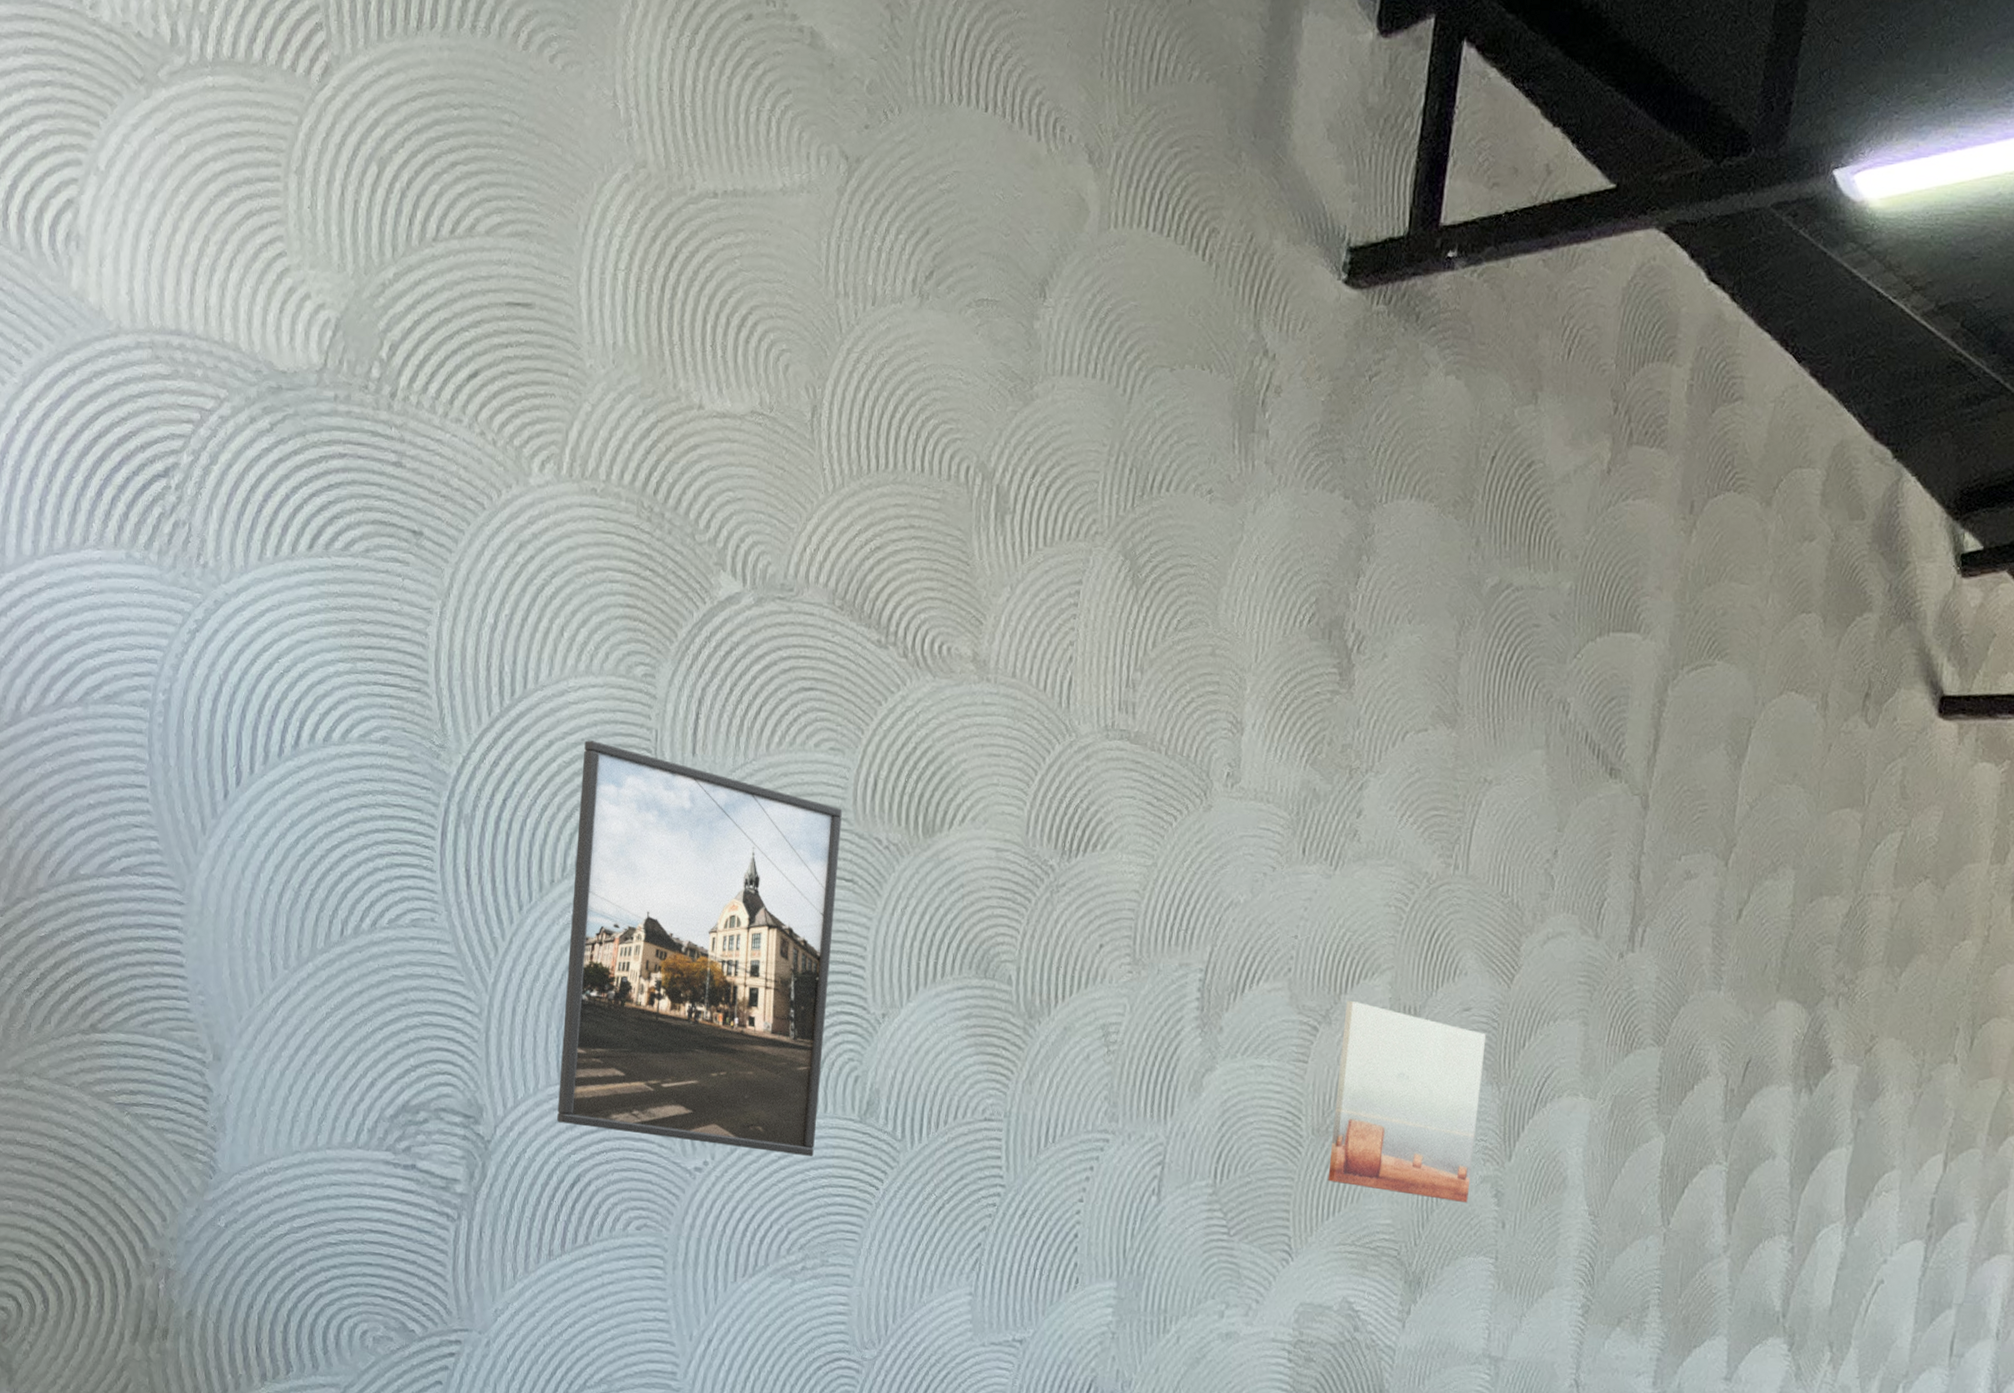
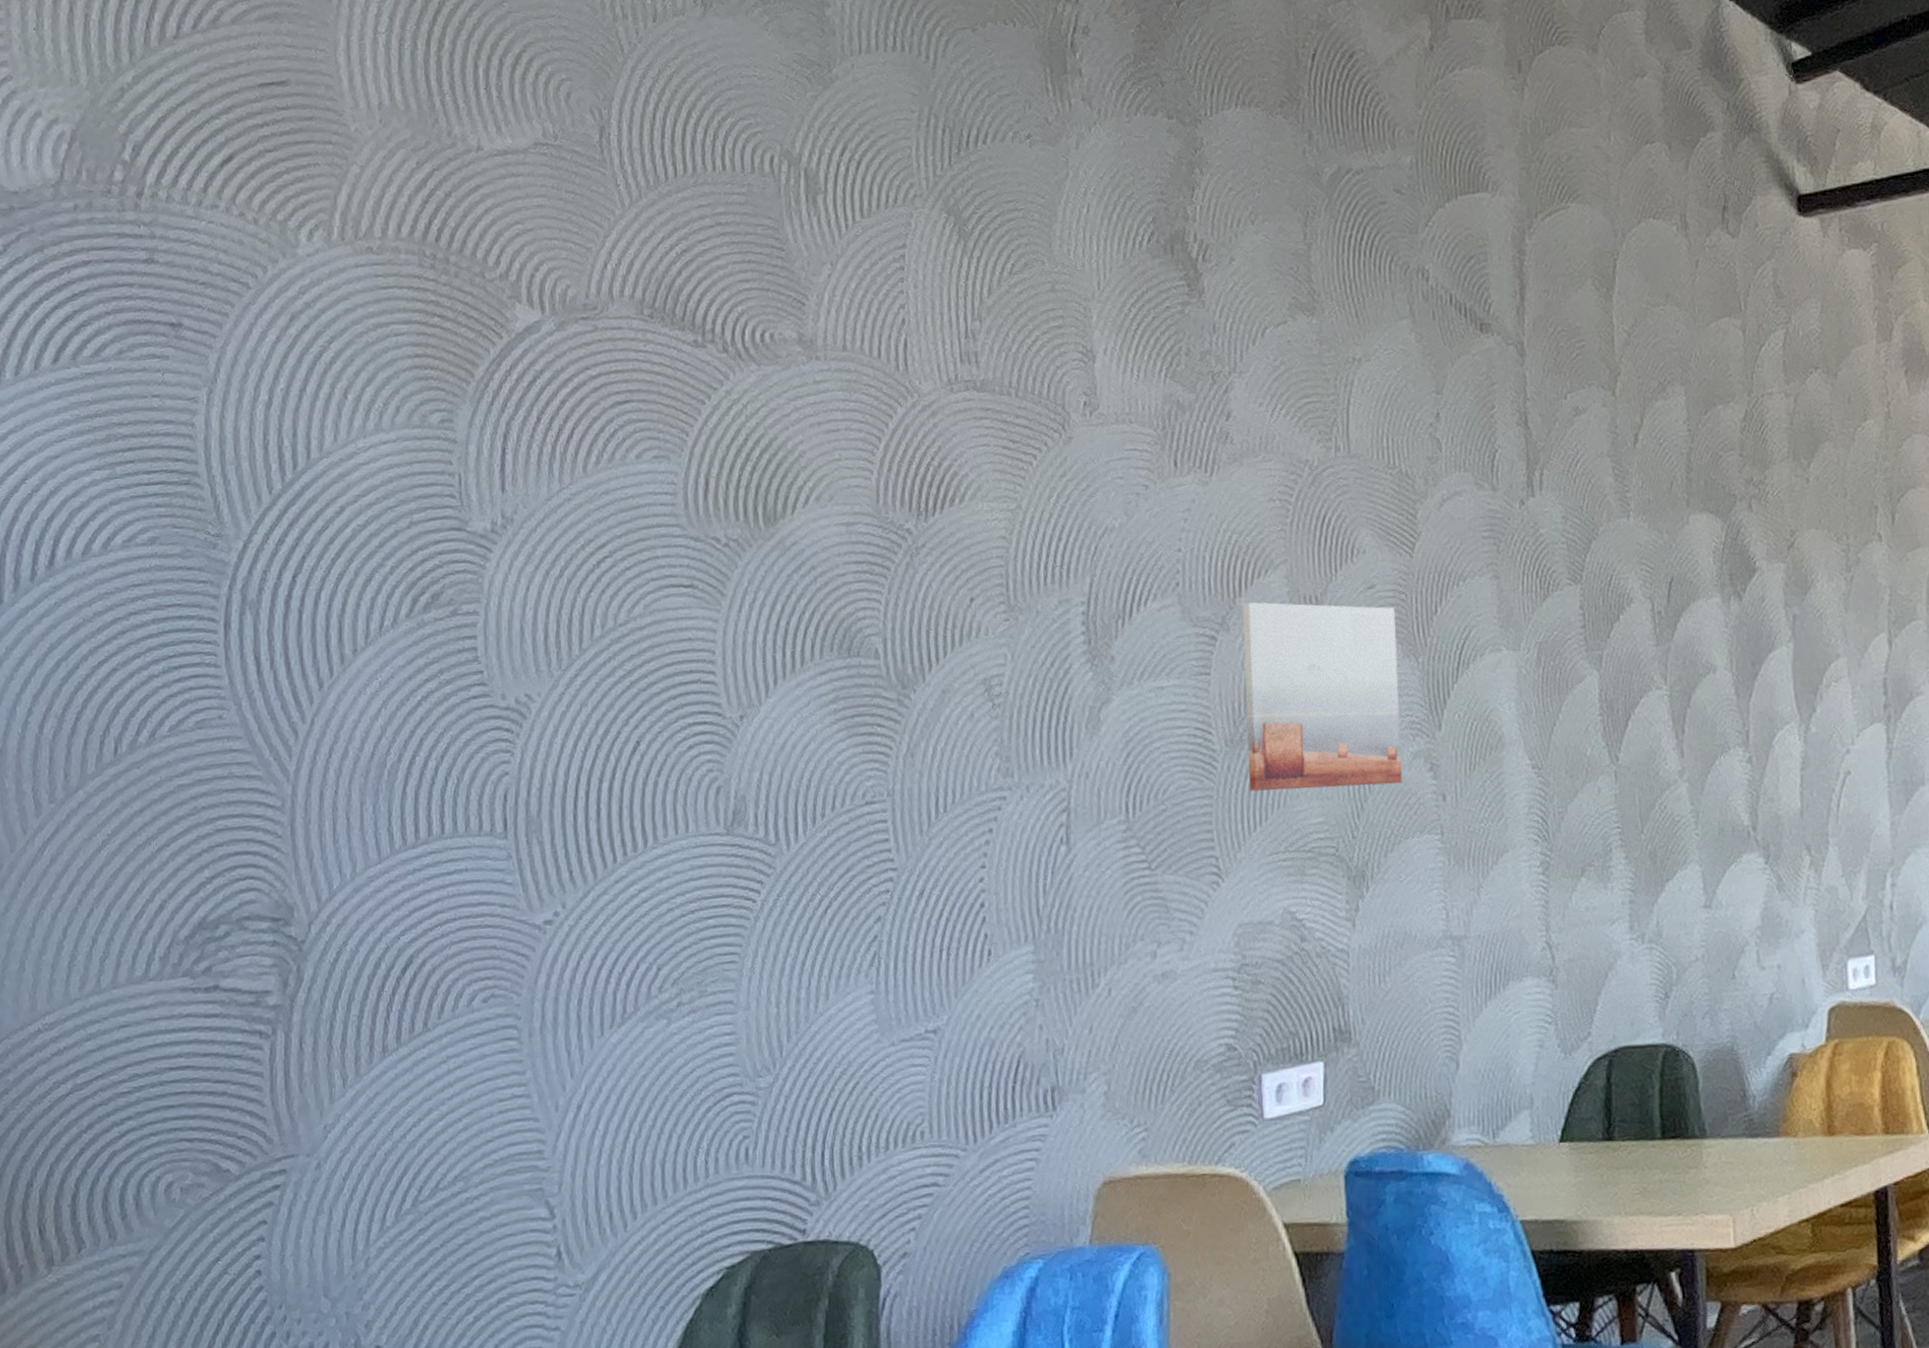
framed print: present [557,740,843,1157] -> none [379,497,679,905]

